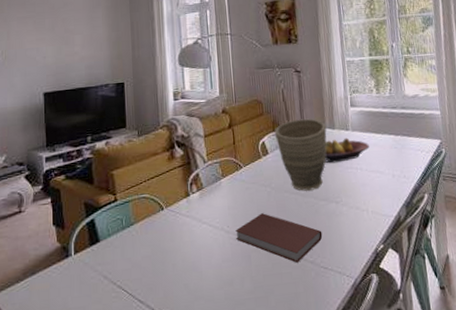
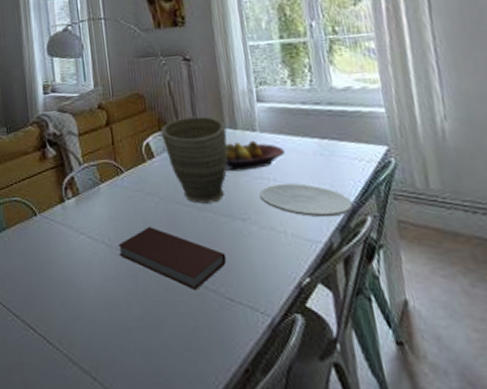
plate: none [350,171,416,197] -> present [260,183,354,218]

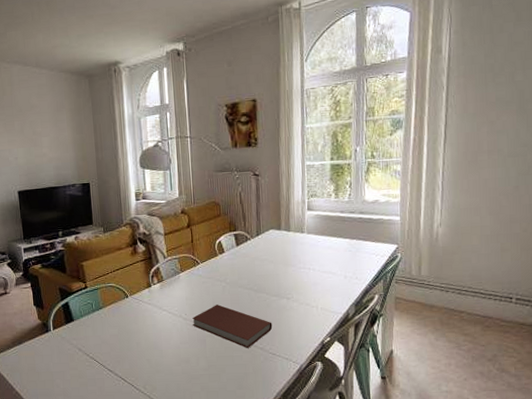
vase: present [160,116,228,204] -> none [230,221,282,287]
fruit bowl: present [224,140,285,172] -> none [278,240,323,264]
plate: present [260,183,354,218] -> none [302,272,367,296]

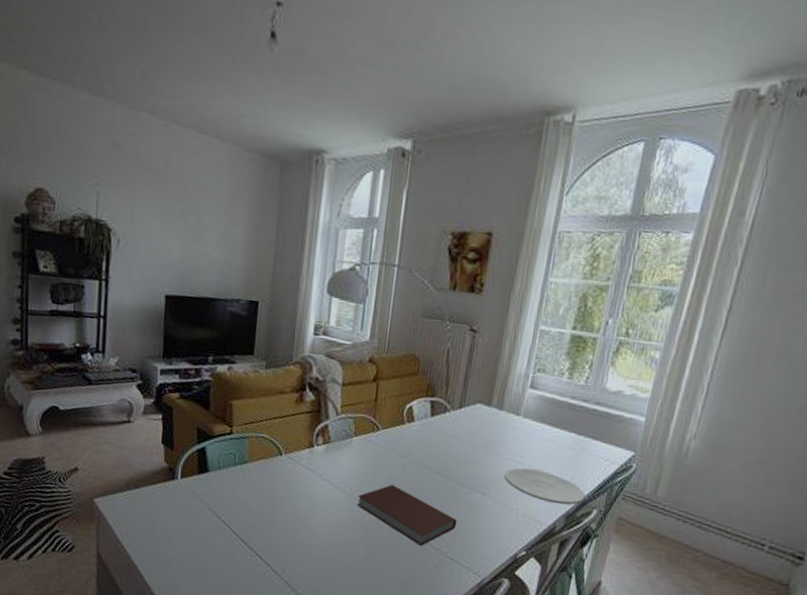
plate: none [302,272,367,296] -> present [505,467,586,505]

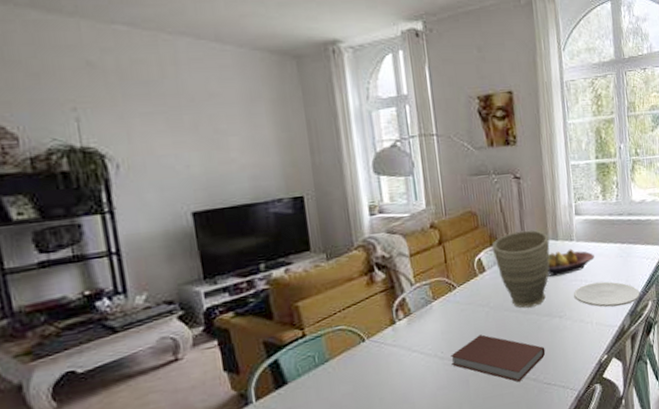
vase: none [426,388,493,474] -> present [491,230,550,308]
fruit bowl: none [479,422,541,451] -> present [547,249,595,278]

